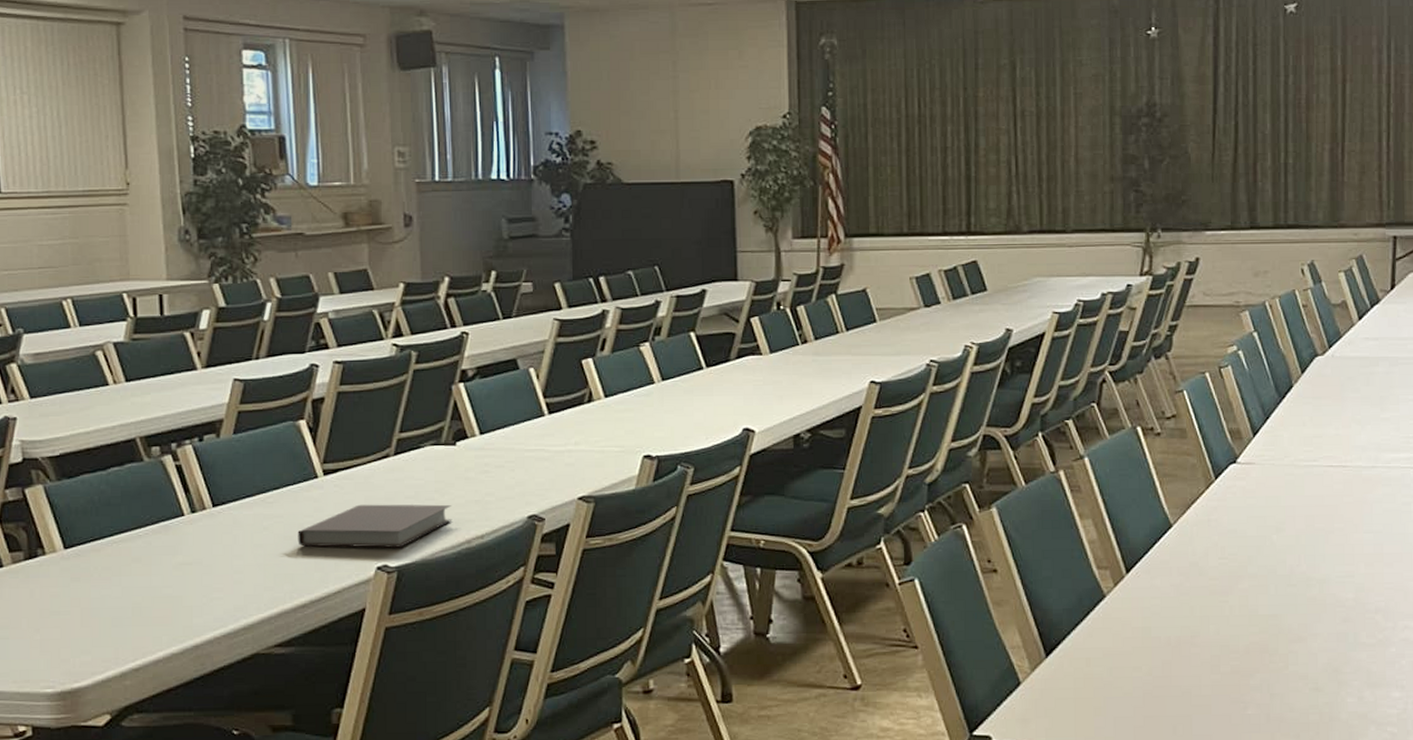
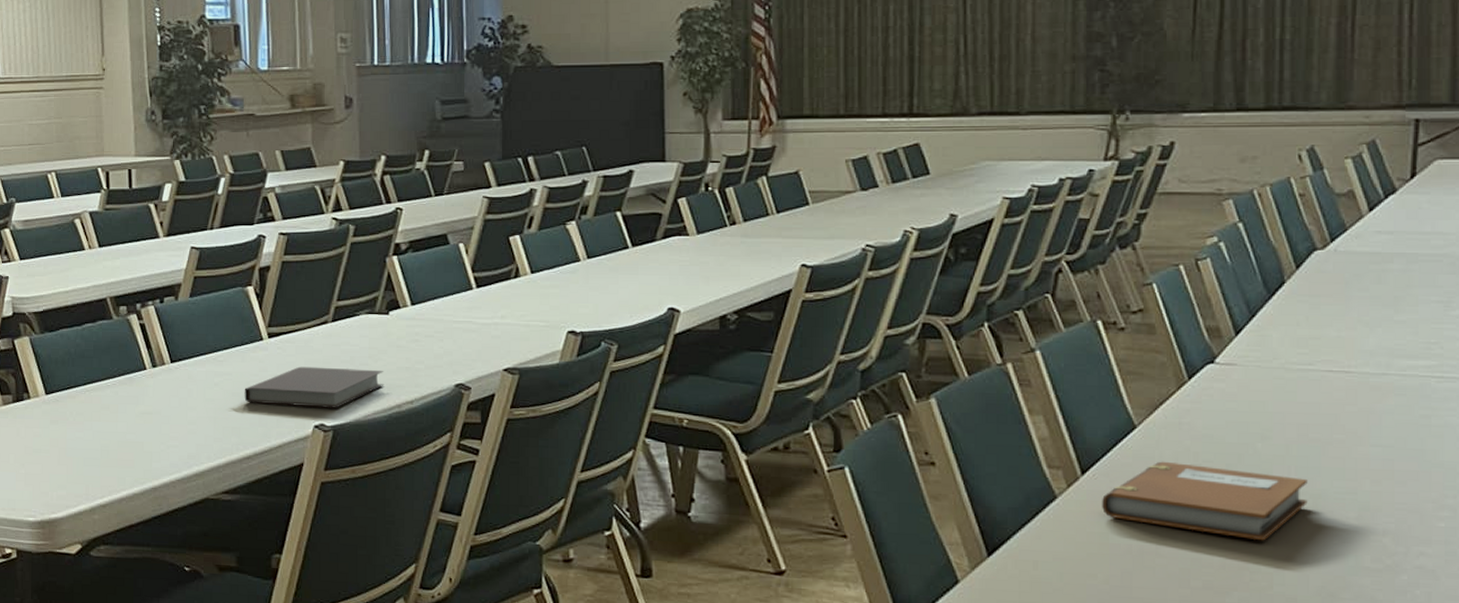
notebook: none [1144,556,1315,625] -> present [1102,461,1308,541]

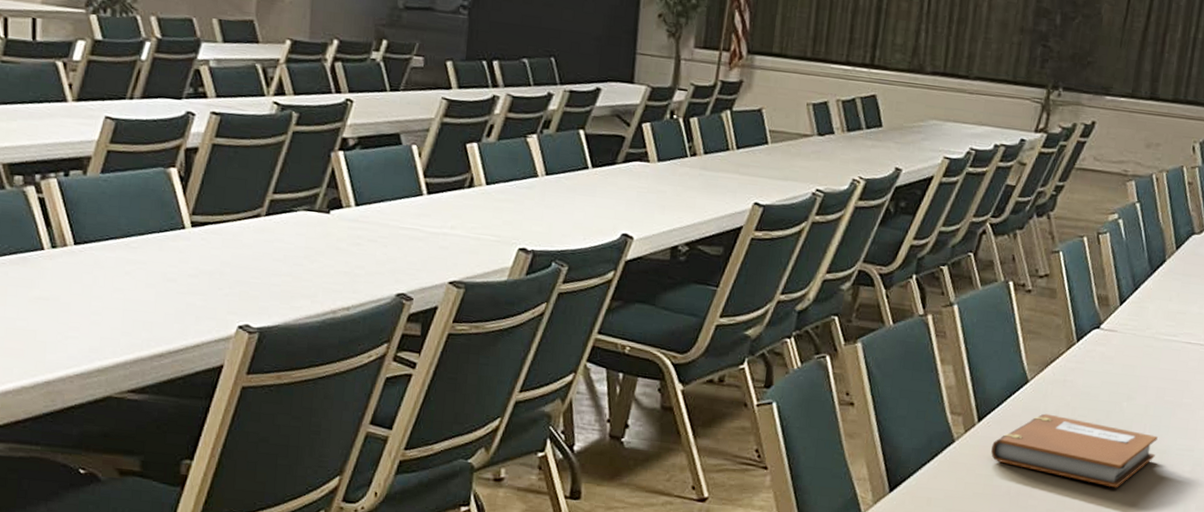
notebook: present [244,366,384,408] -> none [159,261,320,309]

